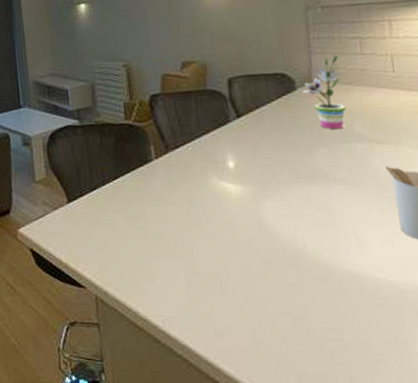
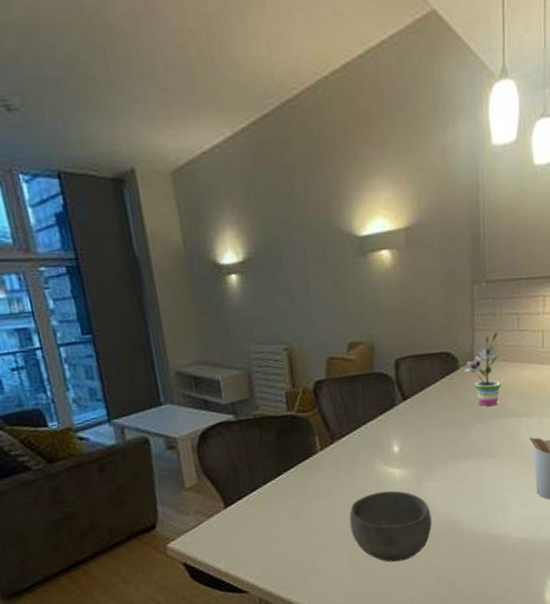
bowl: none [184,206,274,283] -> present [349,490,432,562]

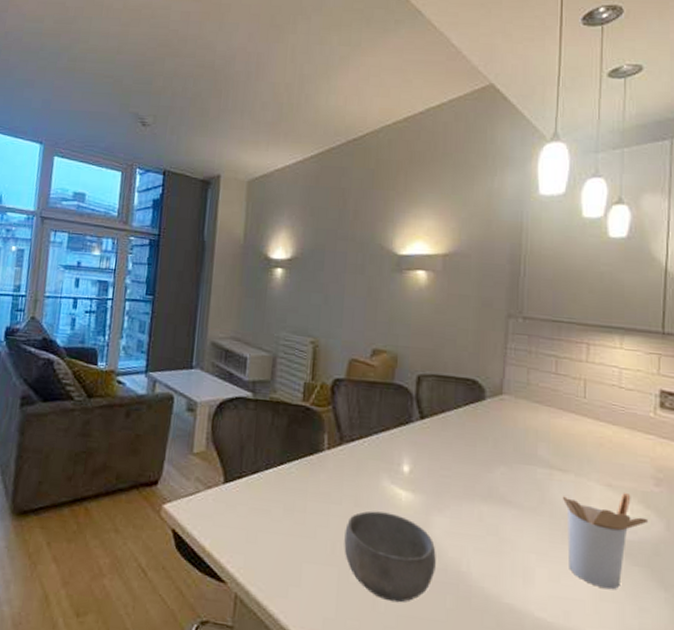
potted plant: present [464,333,501,406] -> none [490,371,533,448]

